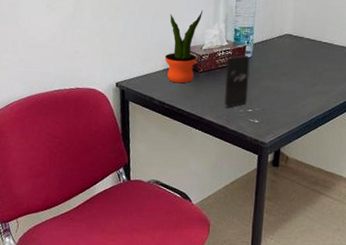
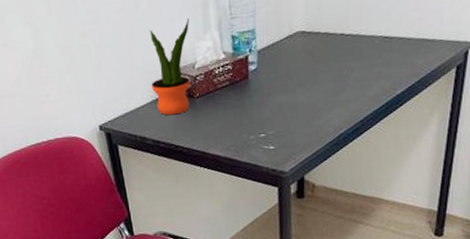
smartphone: present [223,55,250,107] -> none [226,67,258,136]

